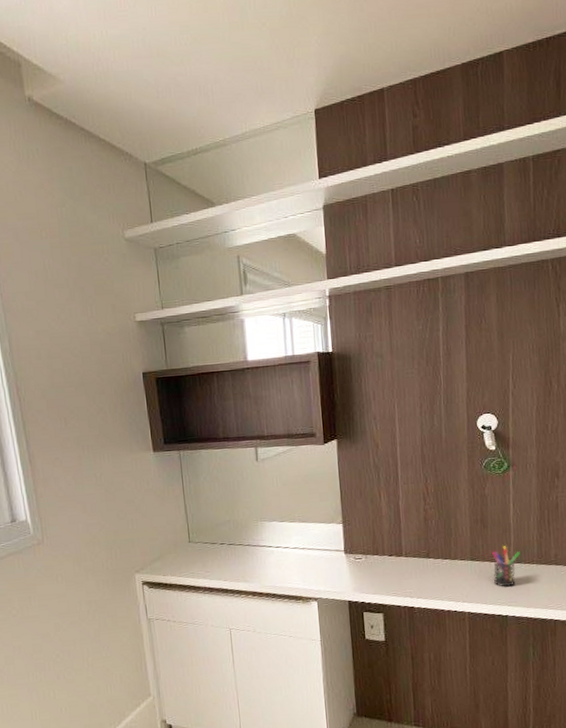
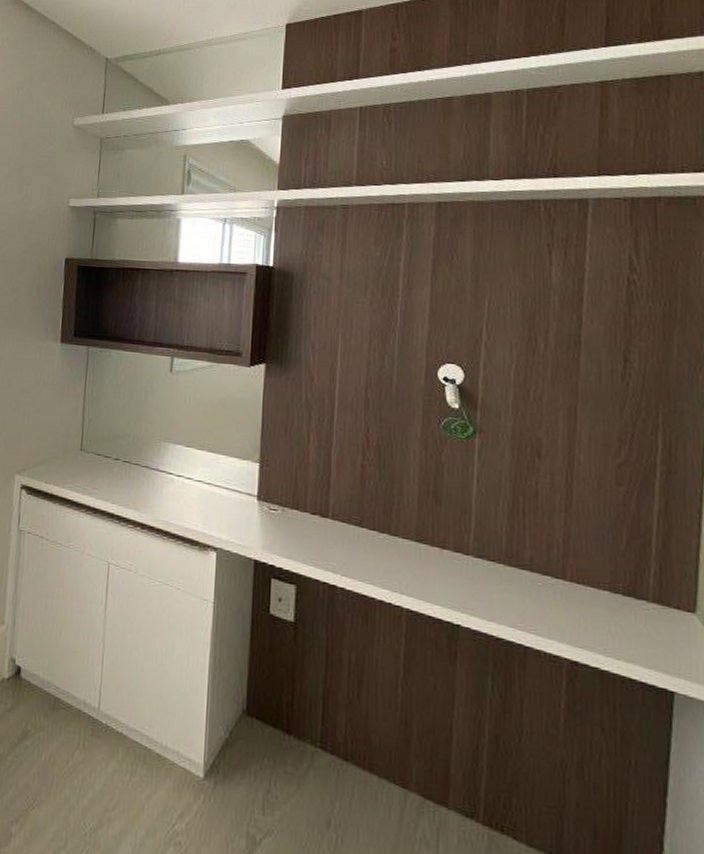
pen holder: present [492,546,521,587] -> none [443,531,483,587]

